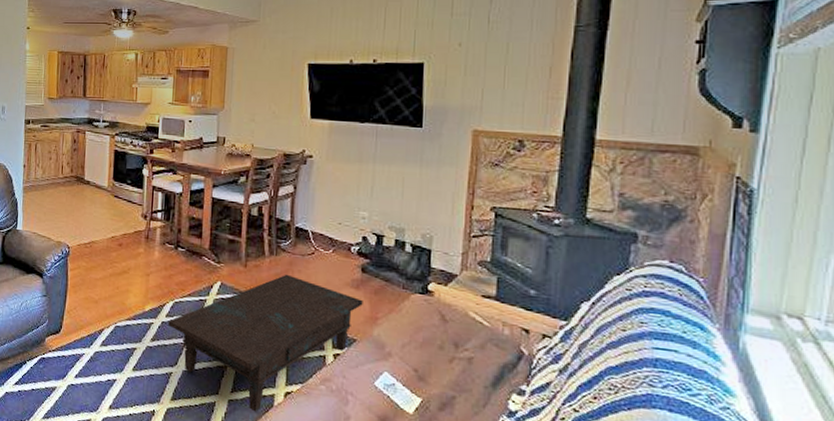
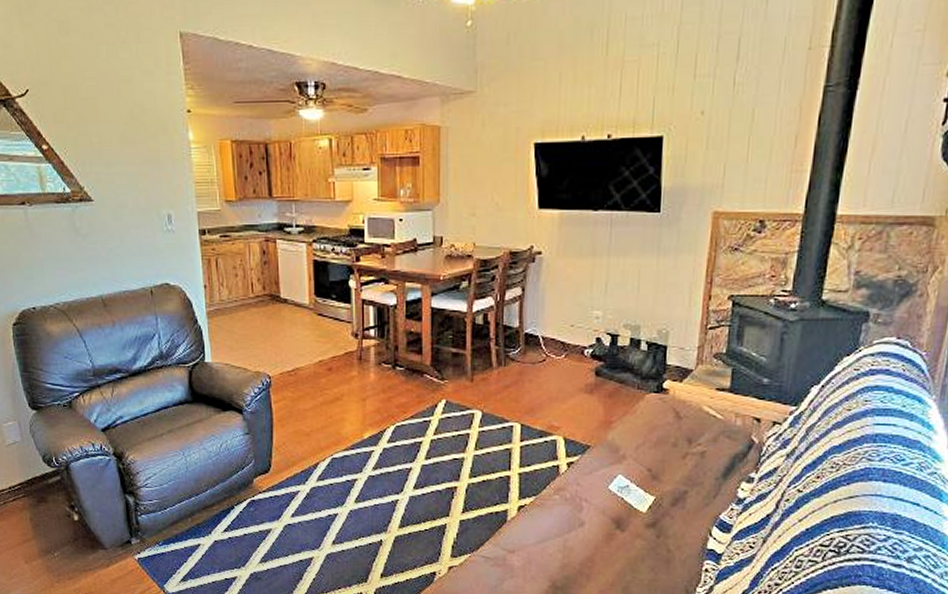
coffee table: present [168,274,363,412] -> none [390,385,597,529]

